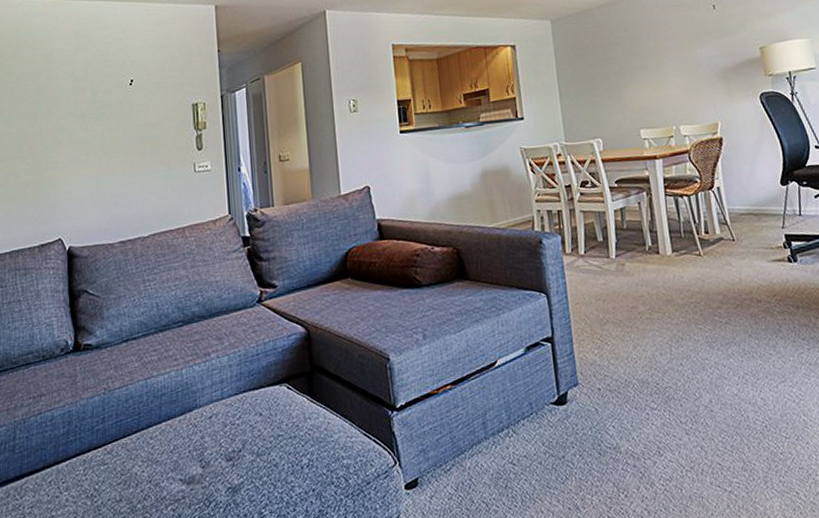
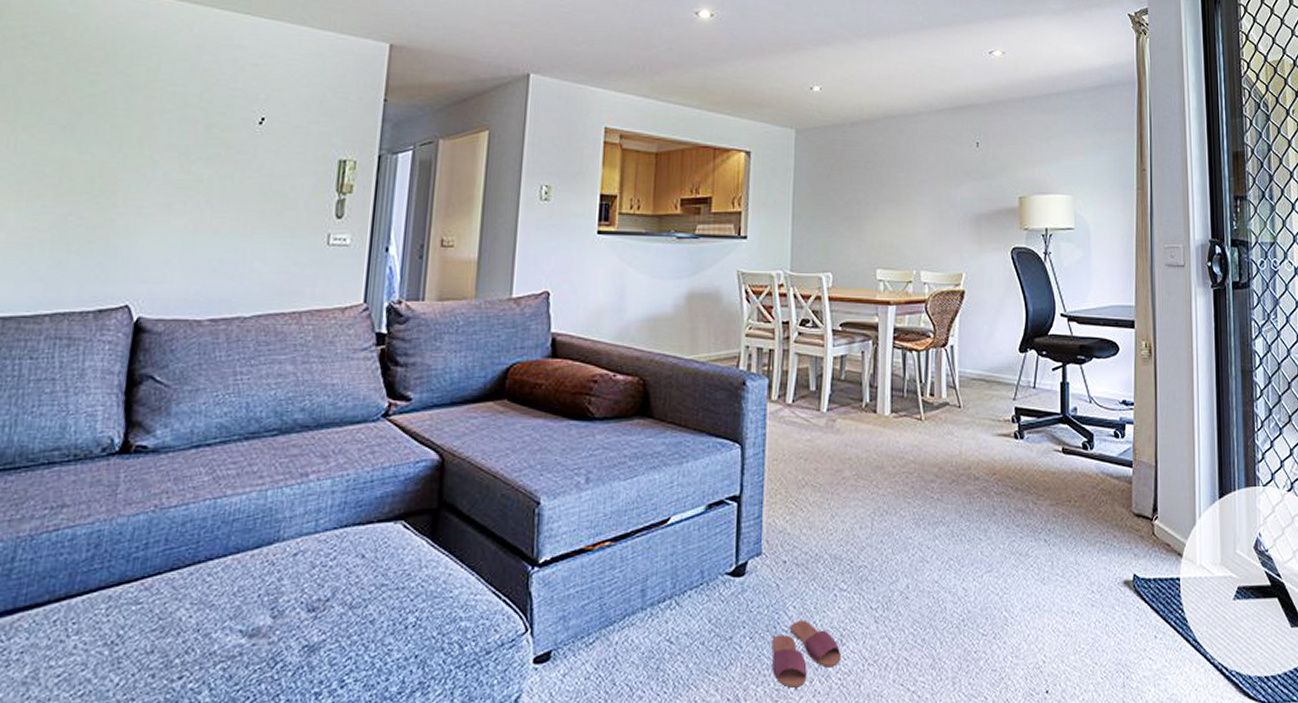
slippers: none [598,436,662,496] -> present [772,619,842,688]

